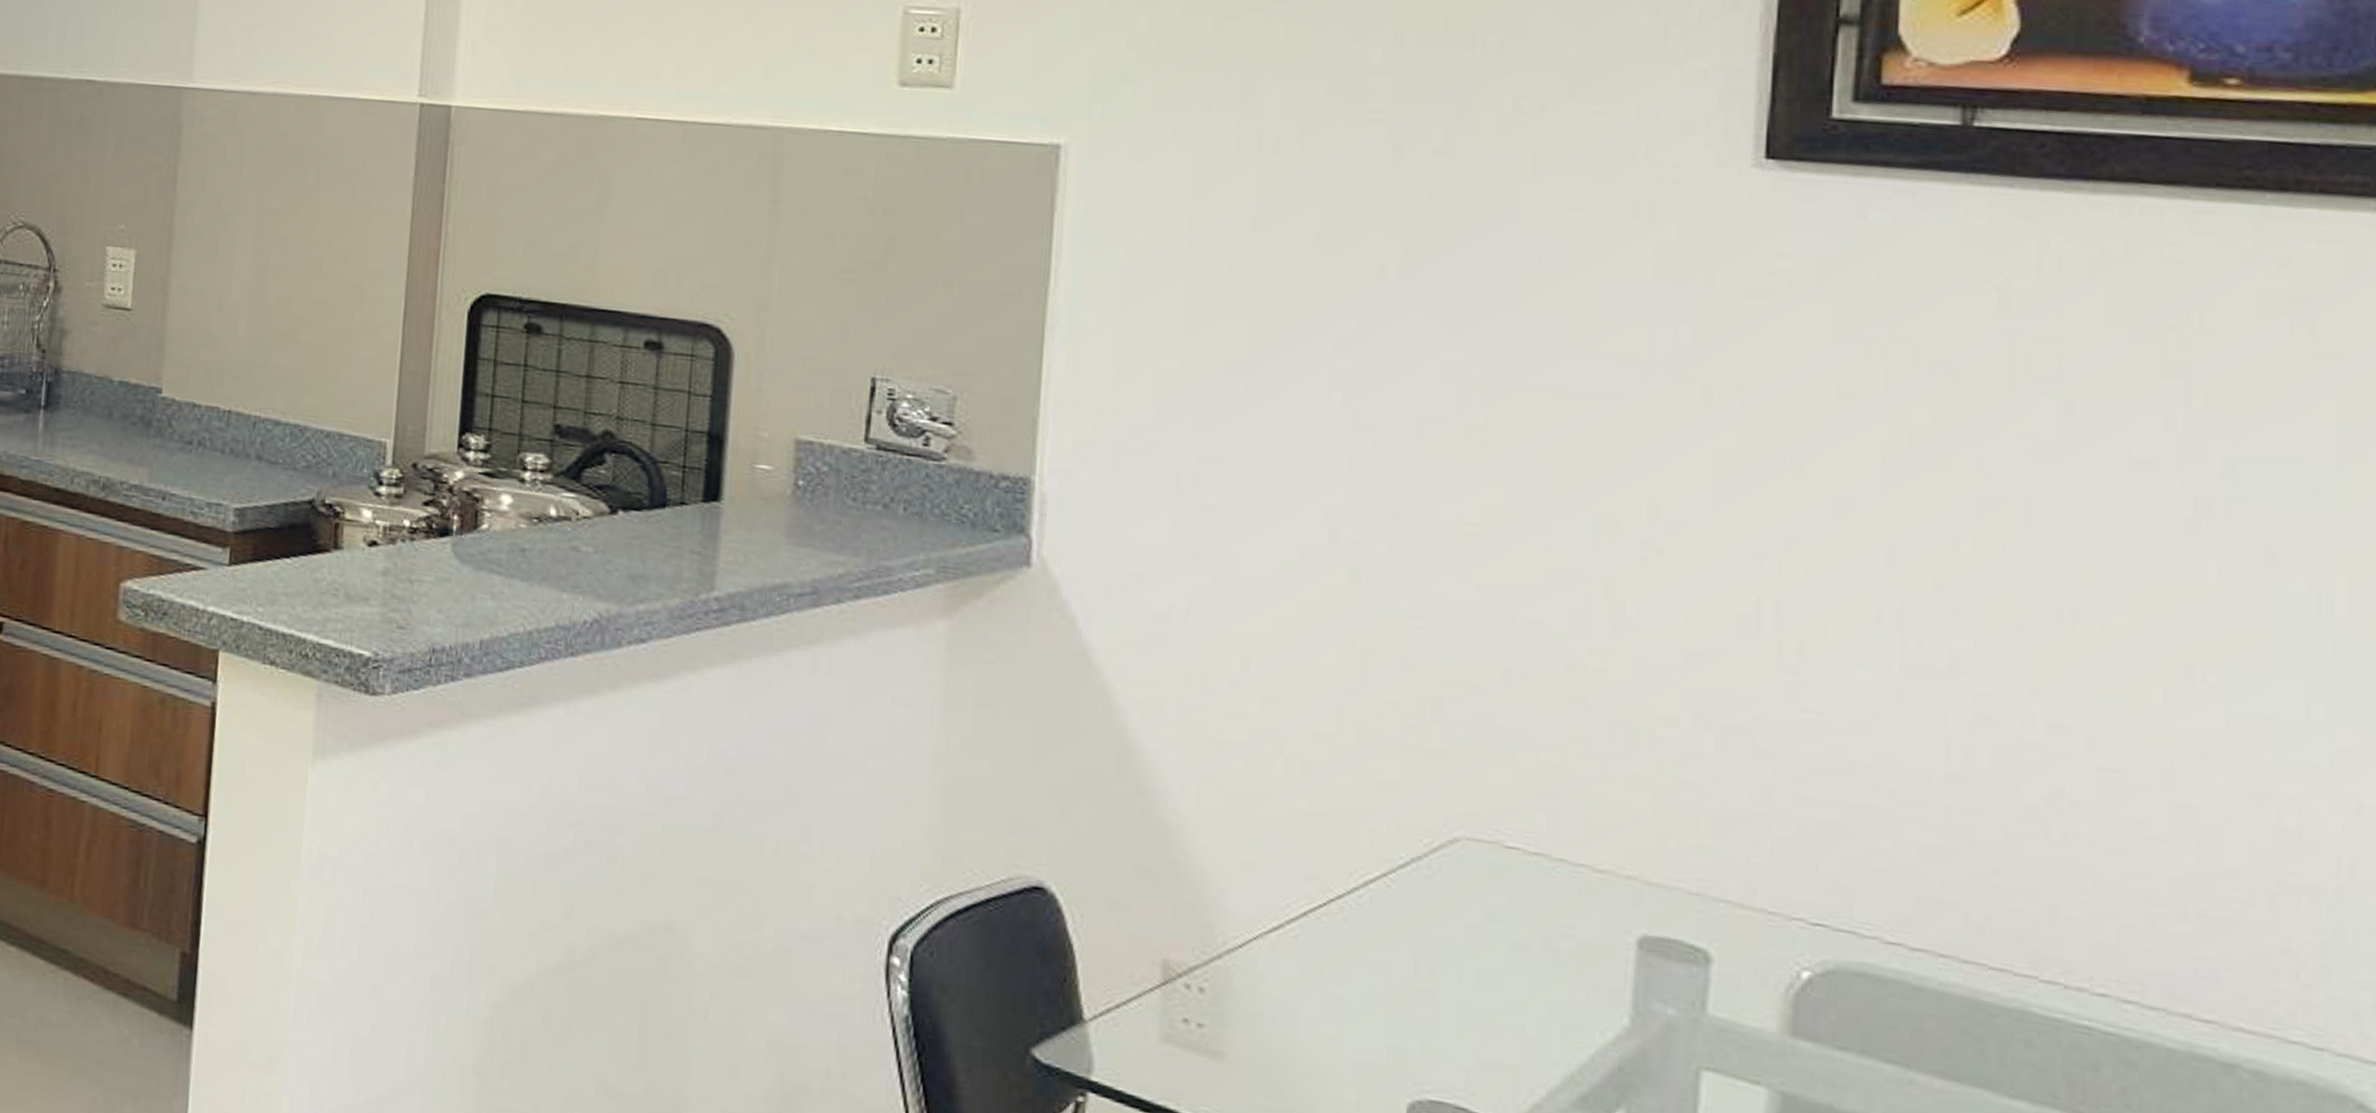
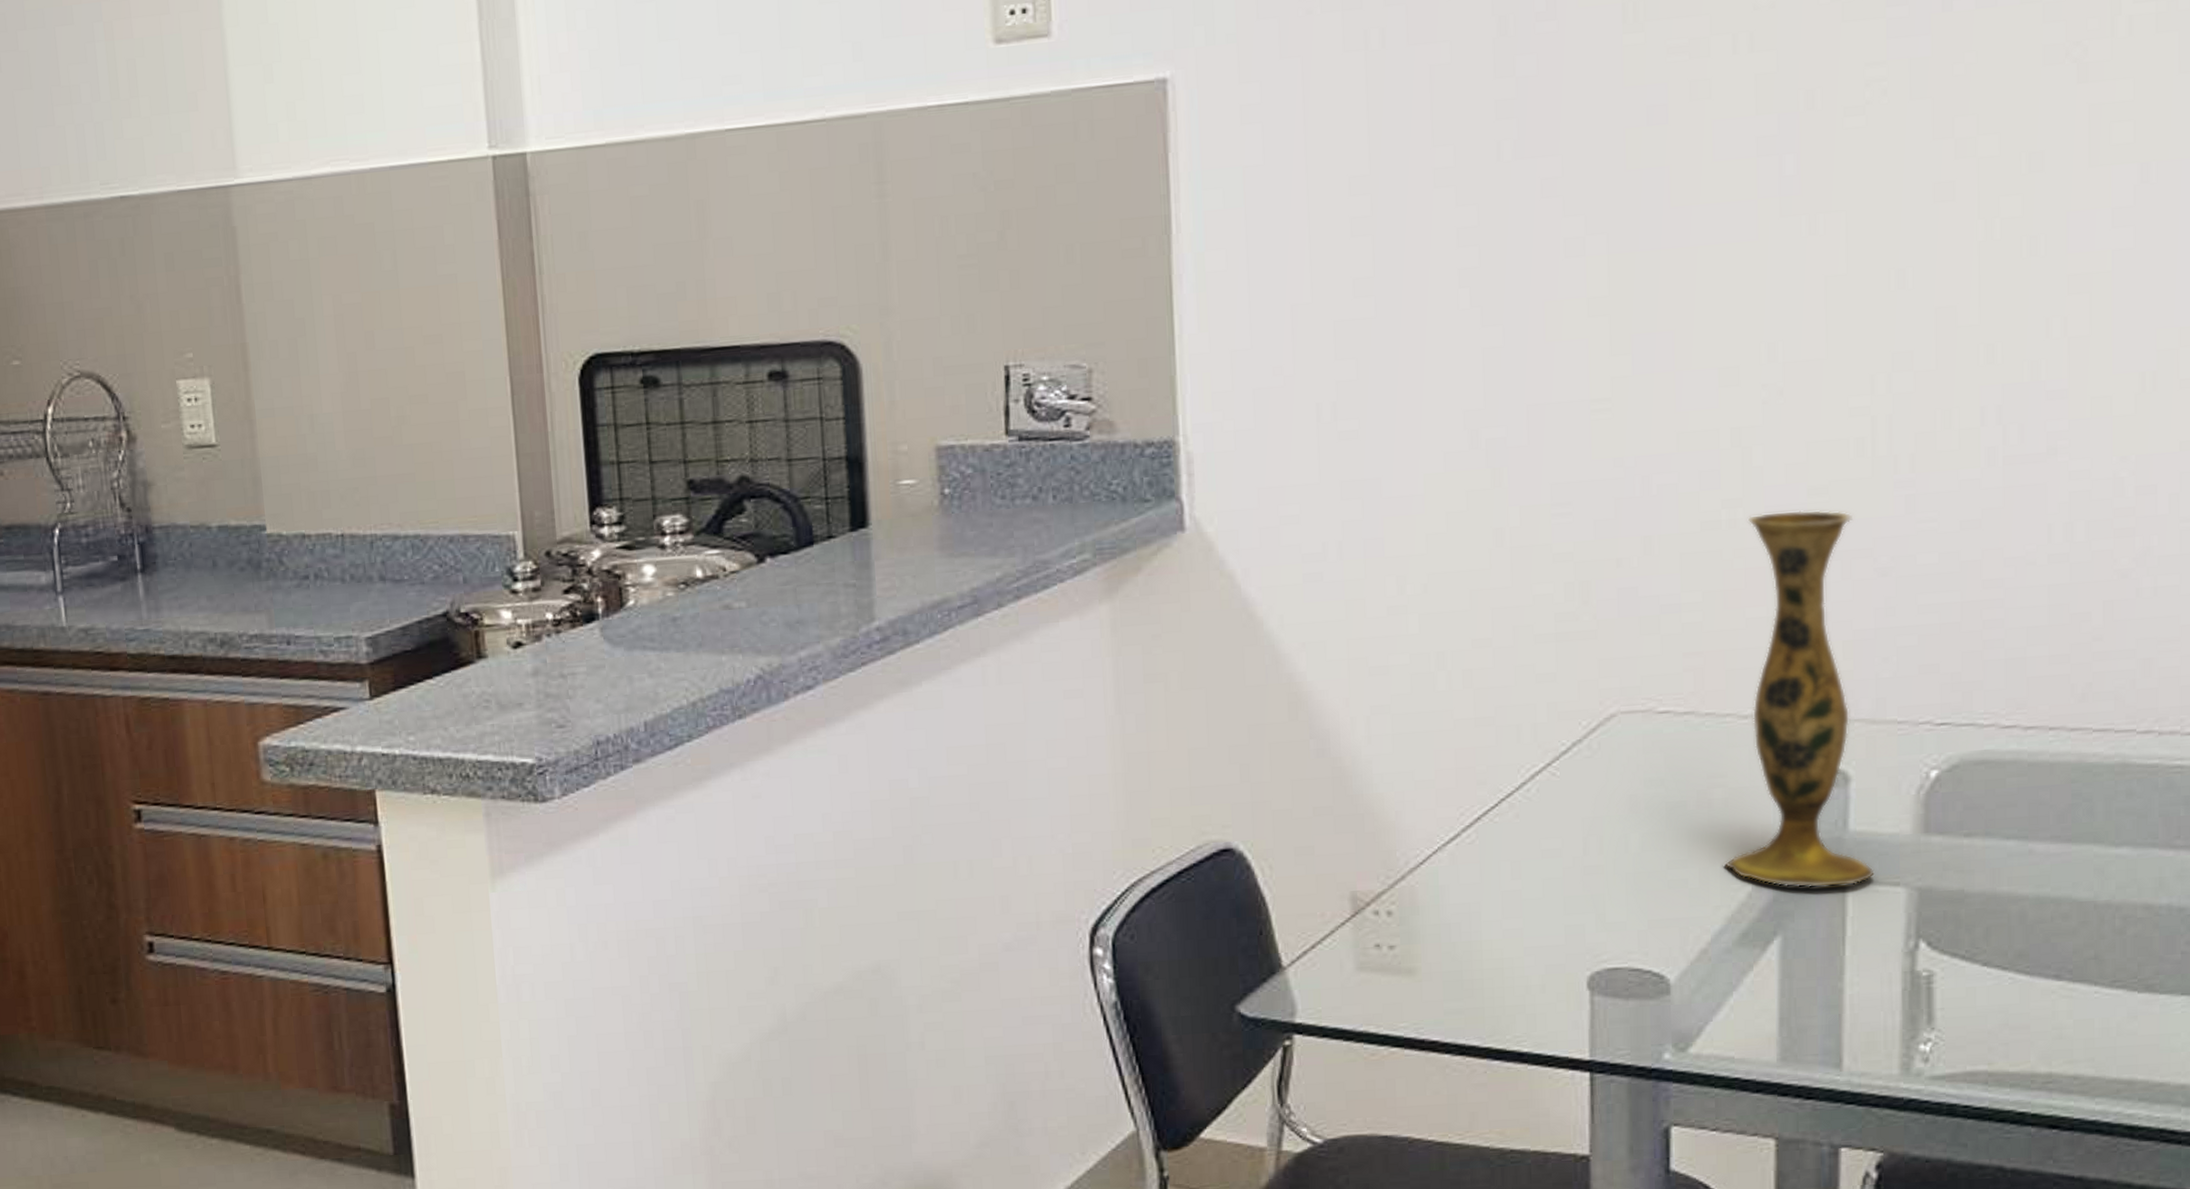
vase: none [1565,668,1735,1073] -> present [1723,509,1876,888]

